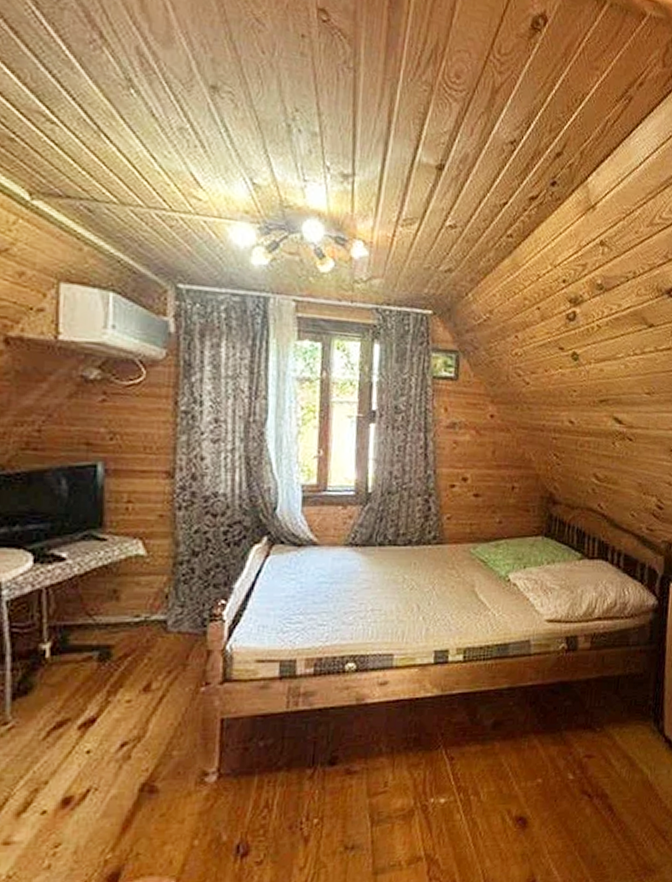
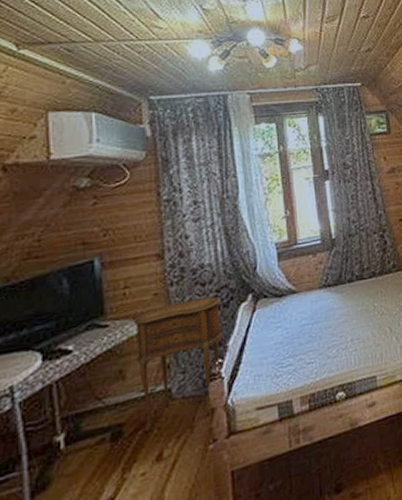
side table: none [133,529,233,661] -> present [134,296,223,433]

